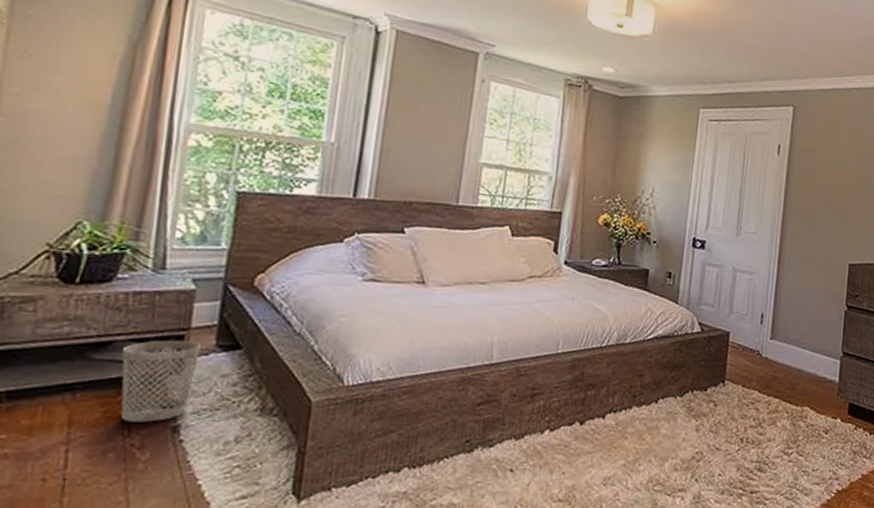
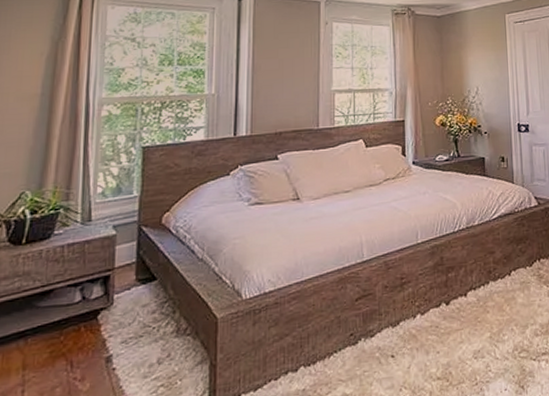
wastebasket: present [120,340,201,423] -> none [62,279,124,358]

